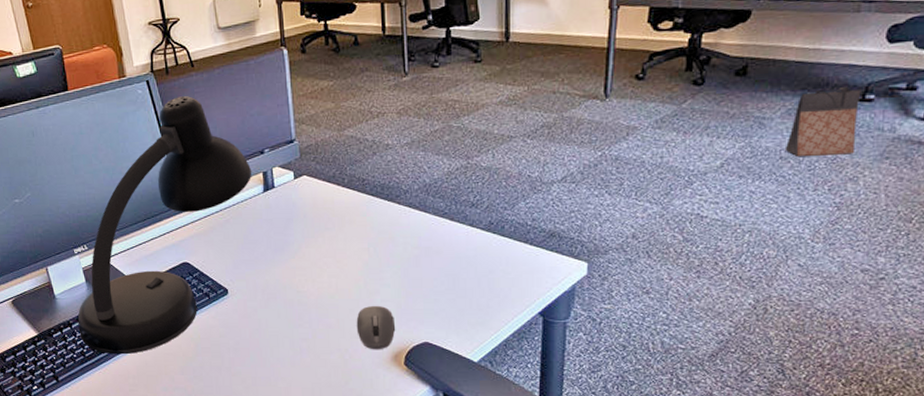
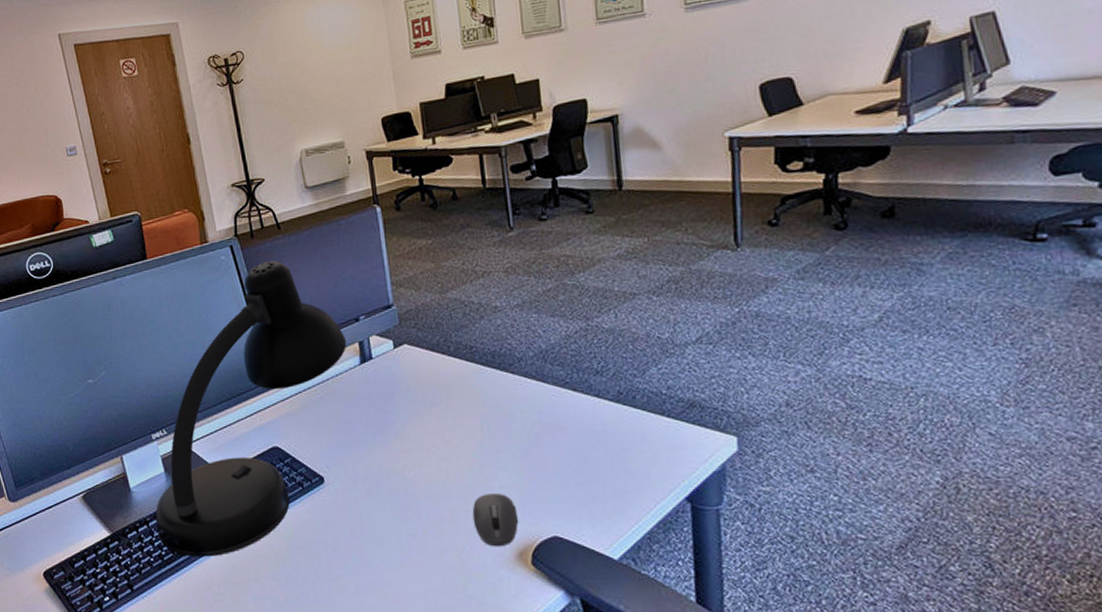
bag: present [784,86,861,156] -> none [951,225,1034,306]

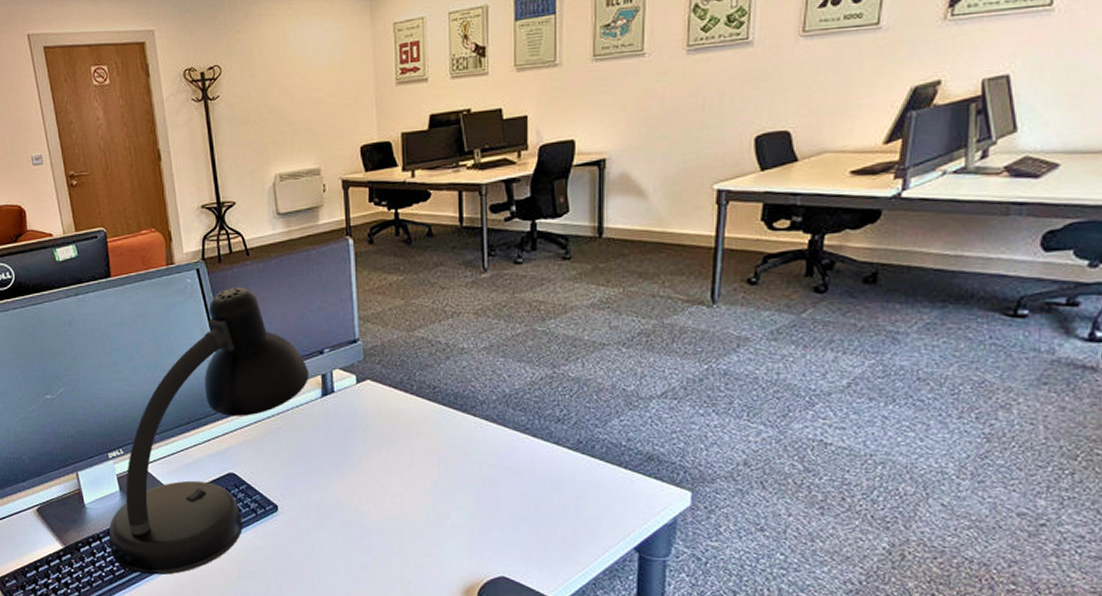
computer mouse: present [472,492,519,547] -> none [422,531,468,583]

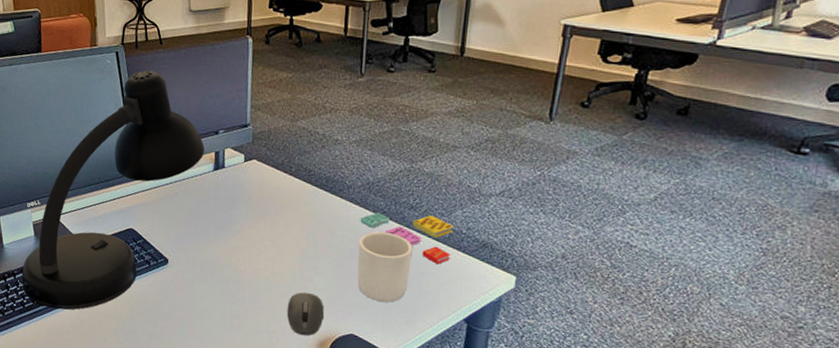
computer mouse: none [422,531,468,583] -> present [286,292,325,336]
books: none [499,426,612,485] -> present [360,213,455,264]
mug: none [499,451,565,535] -> present [357,231,413,302]

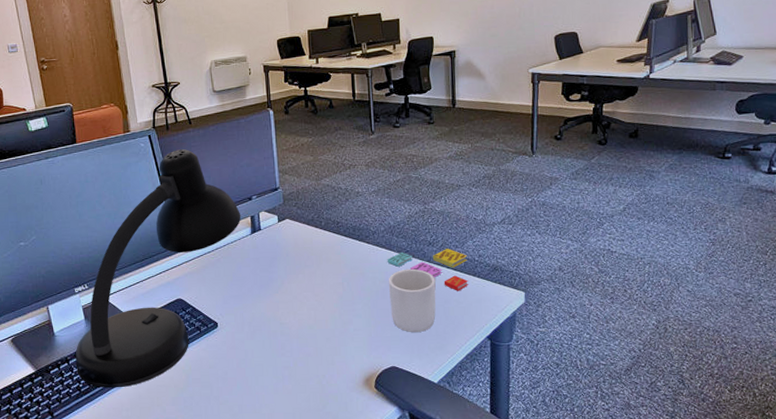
computer mouse: present [286,292,325,336] -> none [332,334,367,375]

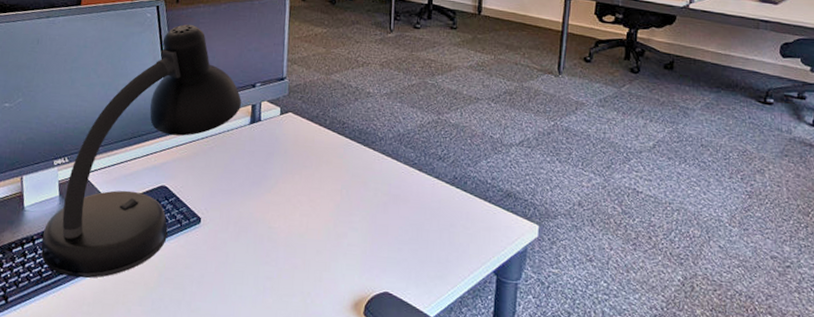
books: present [387,248,468,291] -> none [392,164,480,215]
mug: present [388,268,436,332] -> none [390,183,442,256]

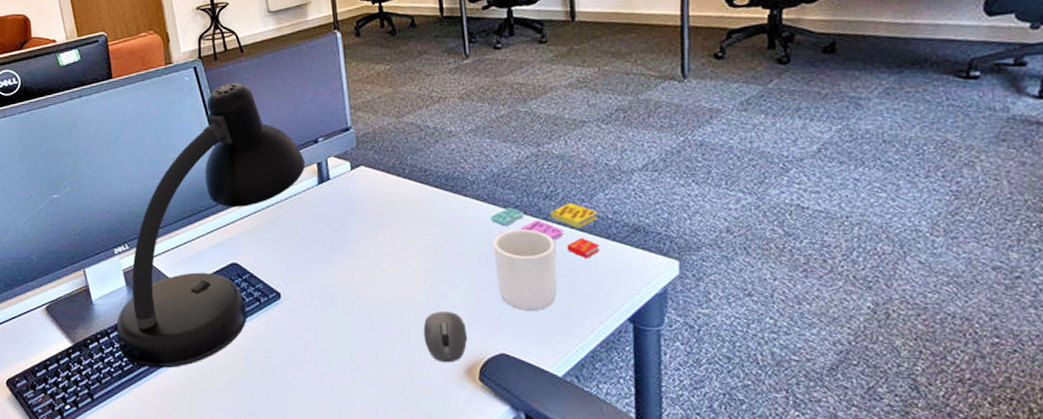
computer mouse: none [321,248,359,297] -> present [423,310,468,363]
mug: none [390,183,442,256] -> present [492,228,558,310]
books: none [392,164,480,215] -> present [490,202,600,258]

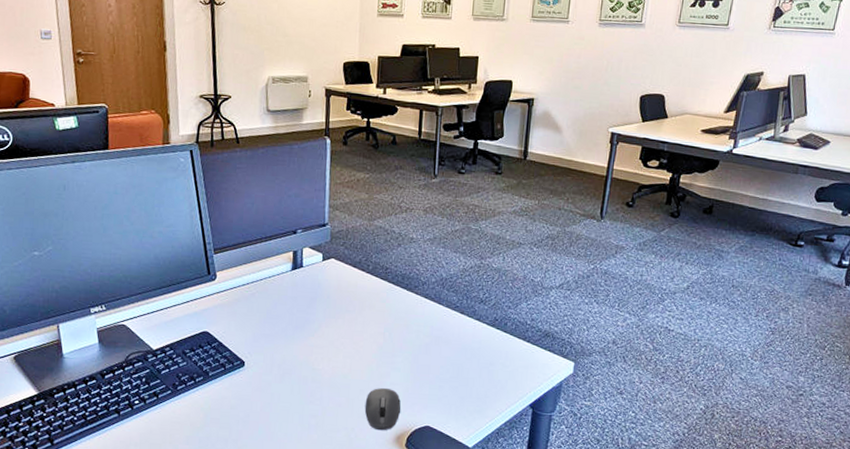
desk lamp: present [116,83,306,369] -> none [83,170,283,421]
books: present [490,202,600,258] -> none [434,307,520,354]
mug: present [492,228,558,310] -> none [431,325,483,393]

